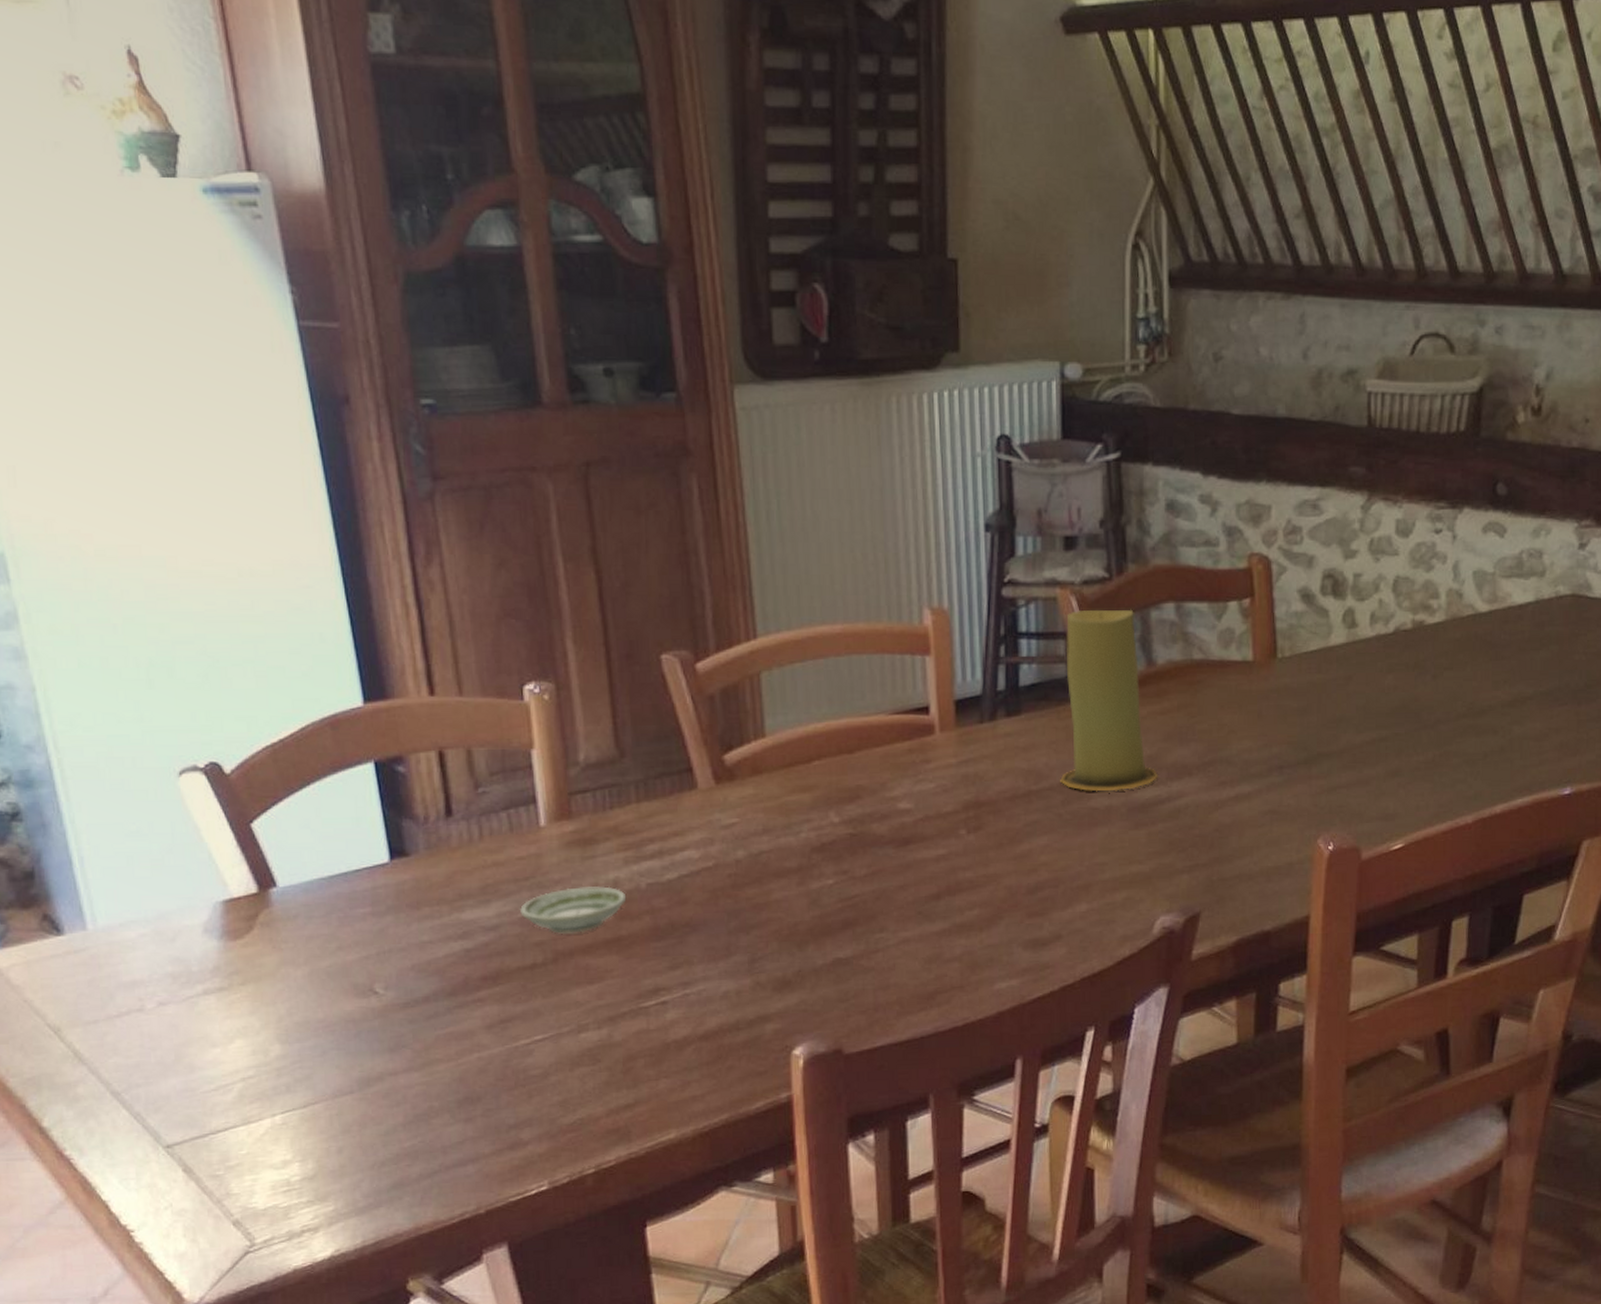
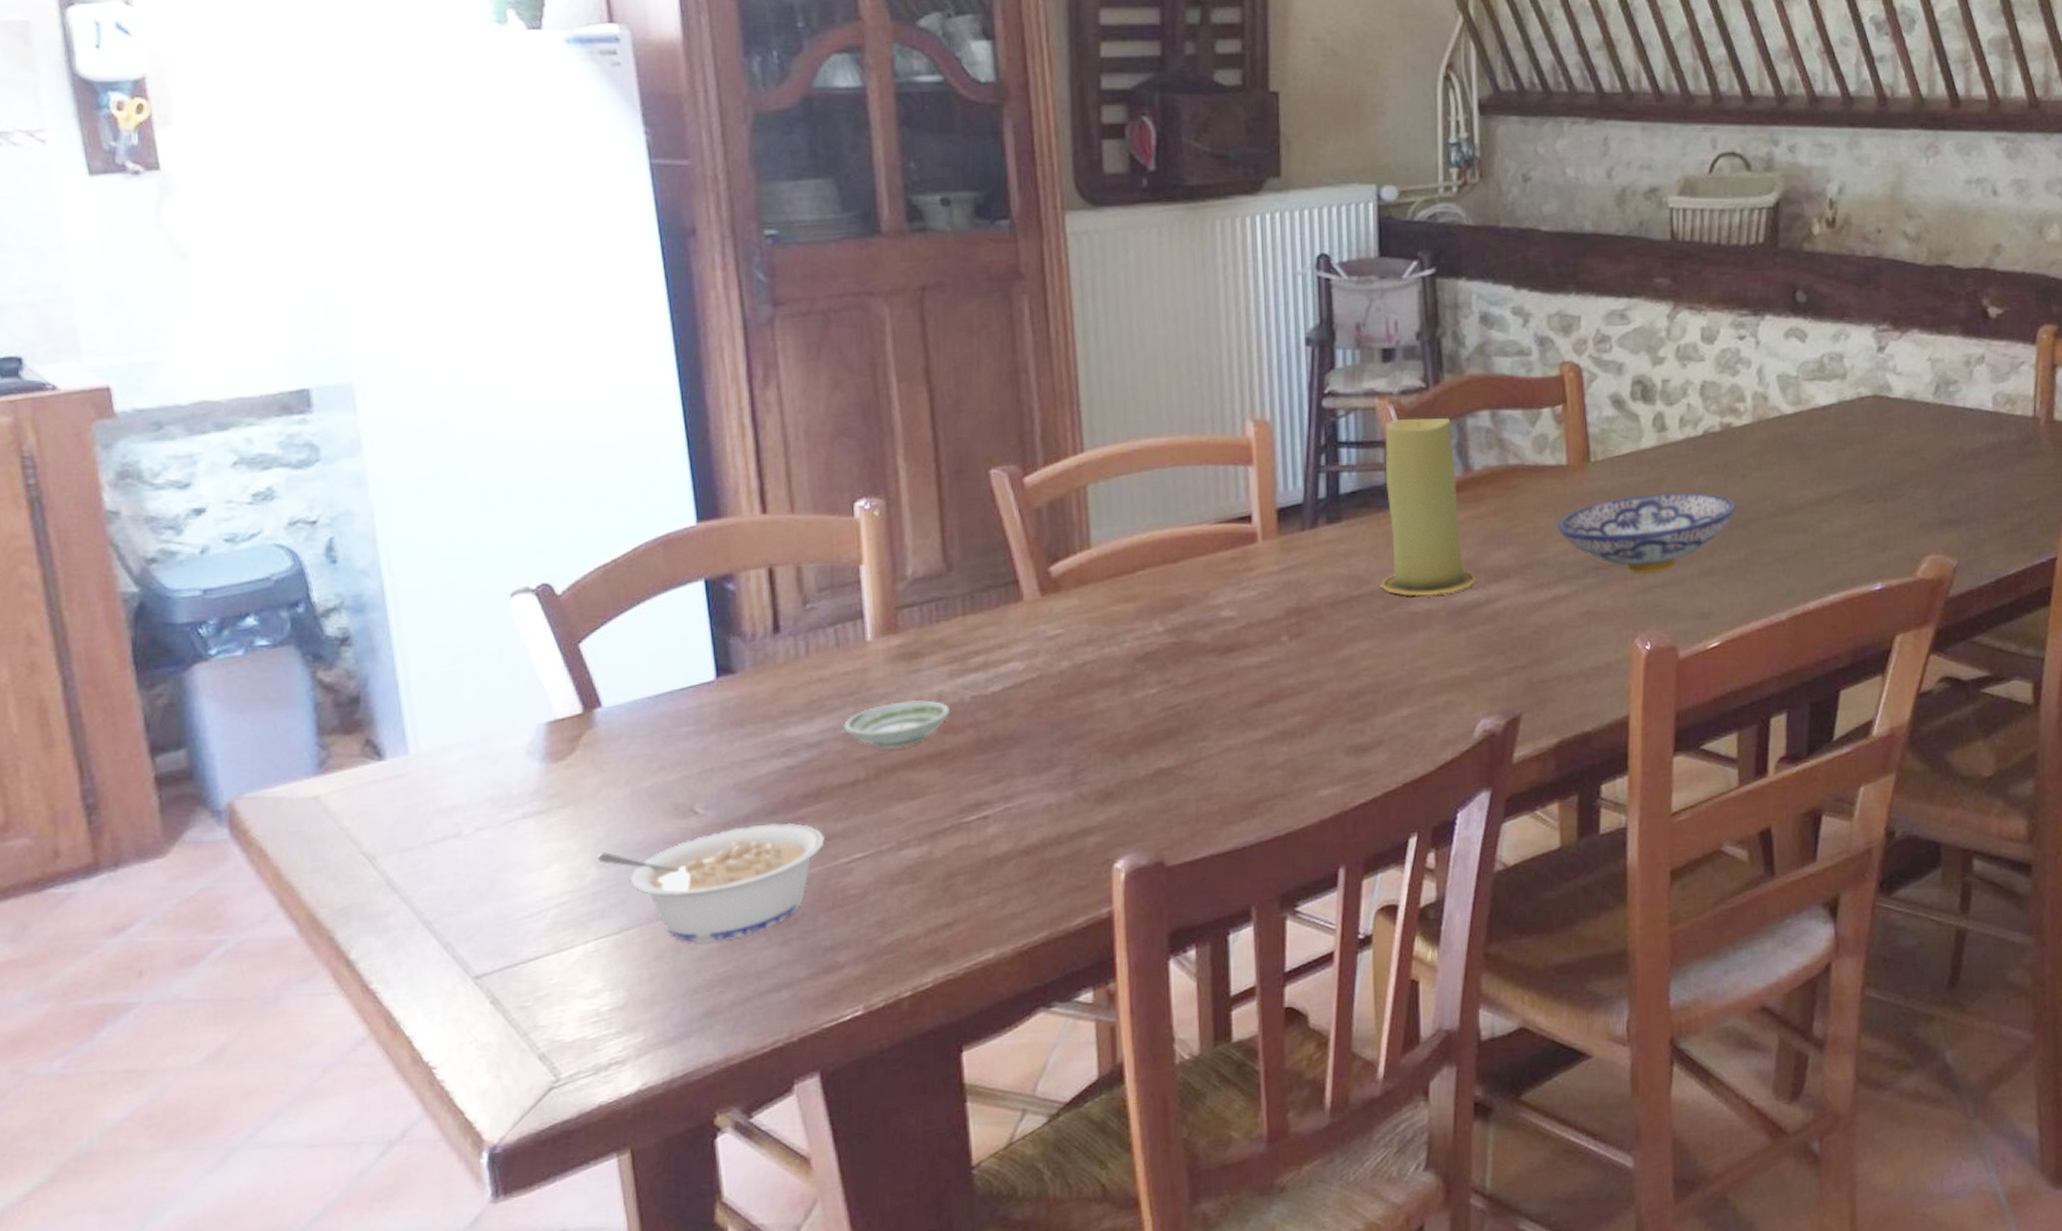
legume: none [279,1004,505,1118] -> present [597,822,825,942]
bowl: none [1241,691,1425,774] -> present [1557,492,1736,574]

